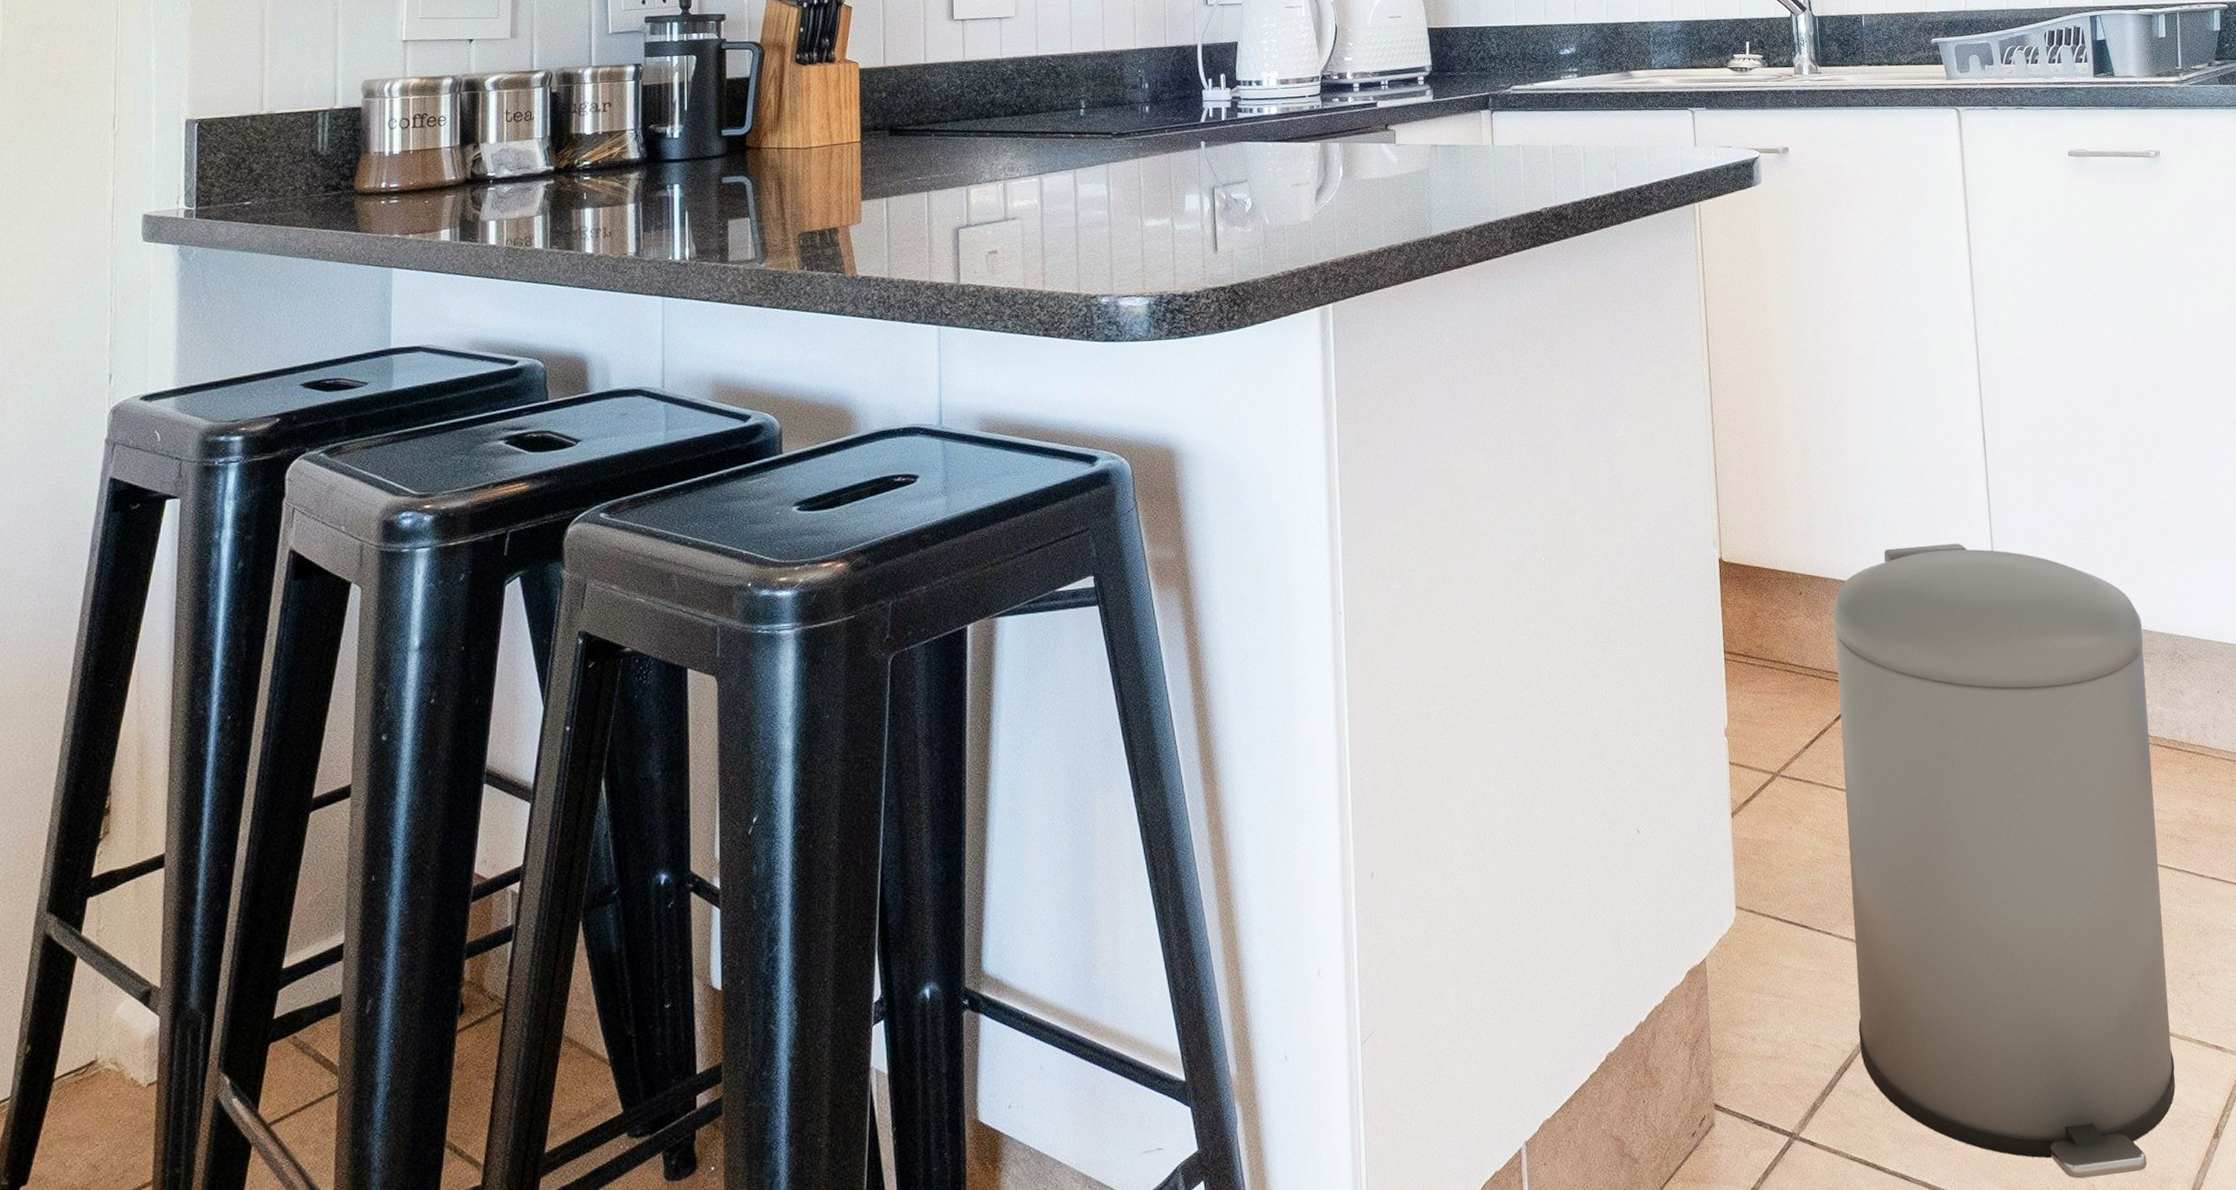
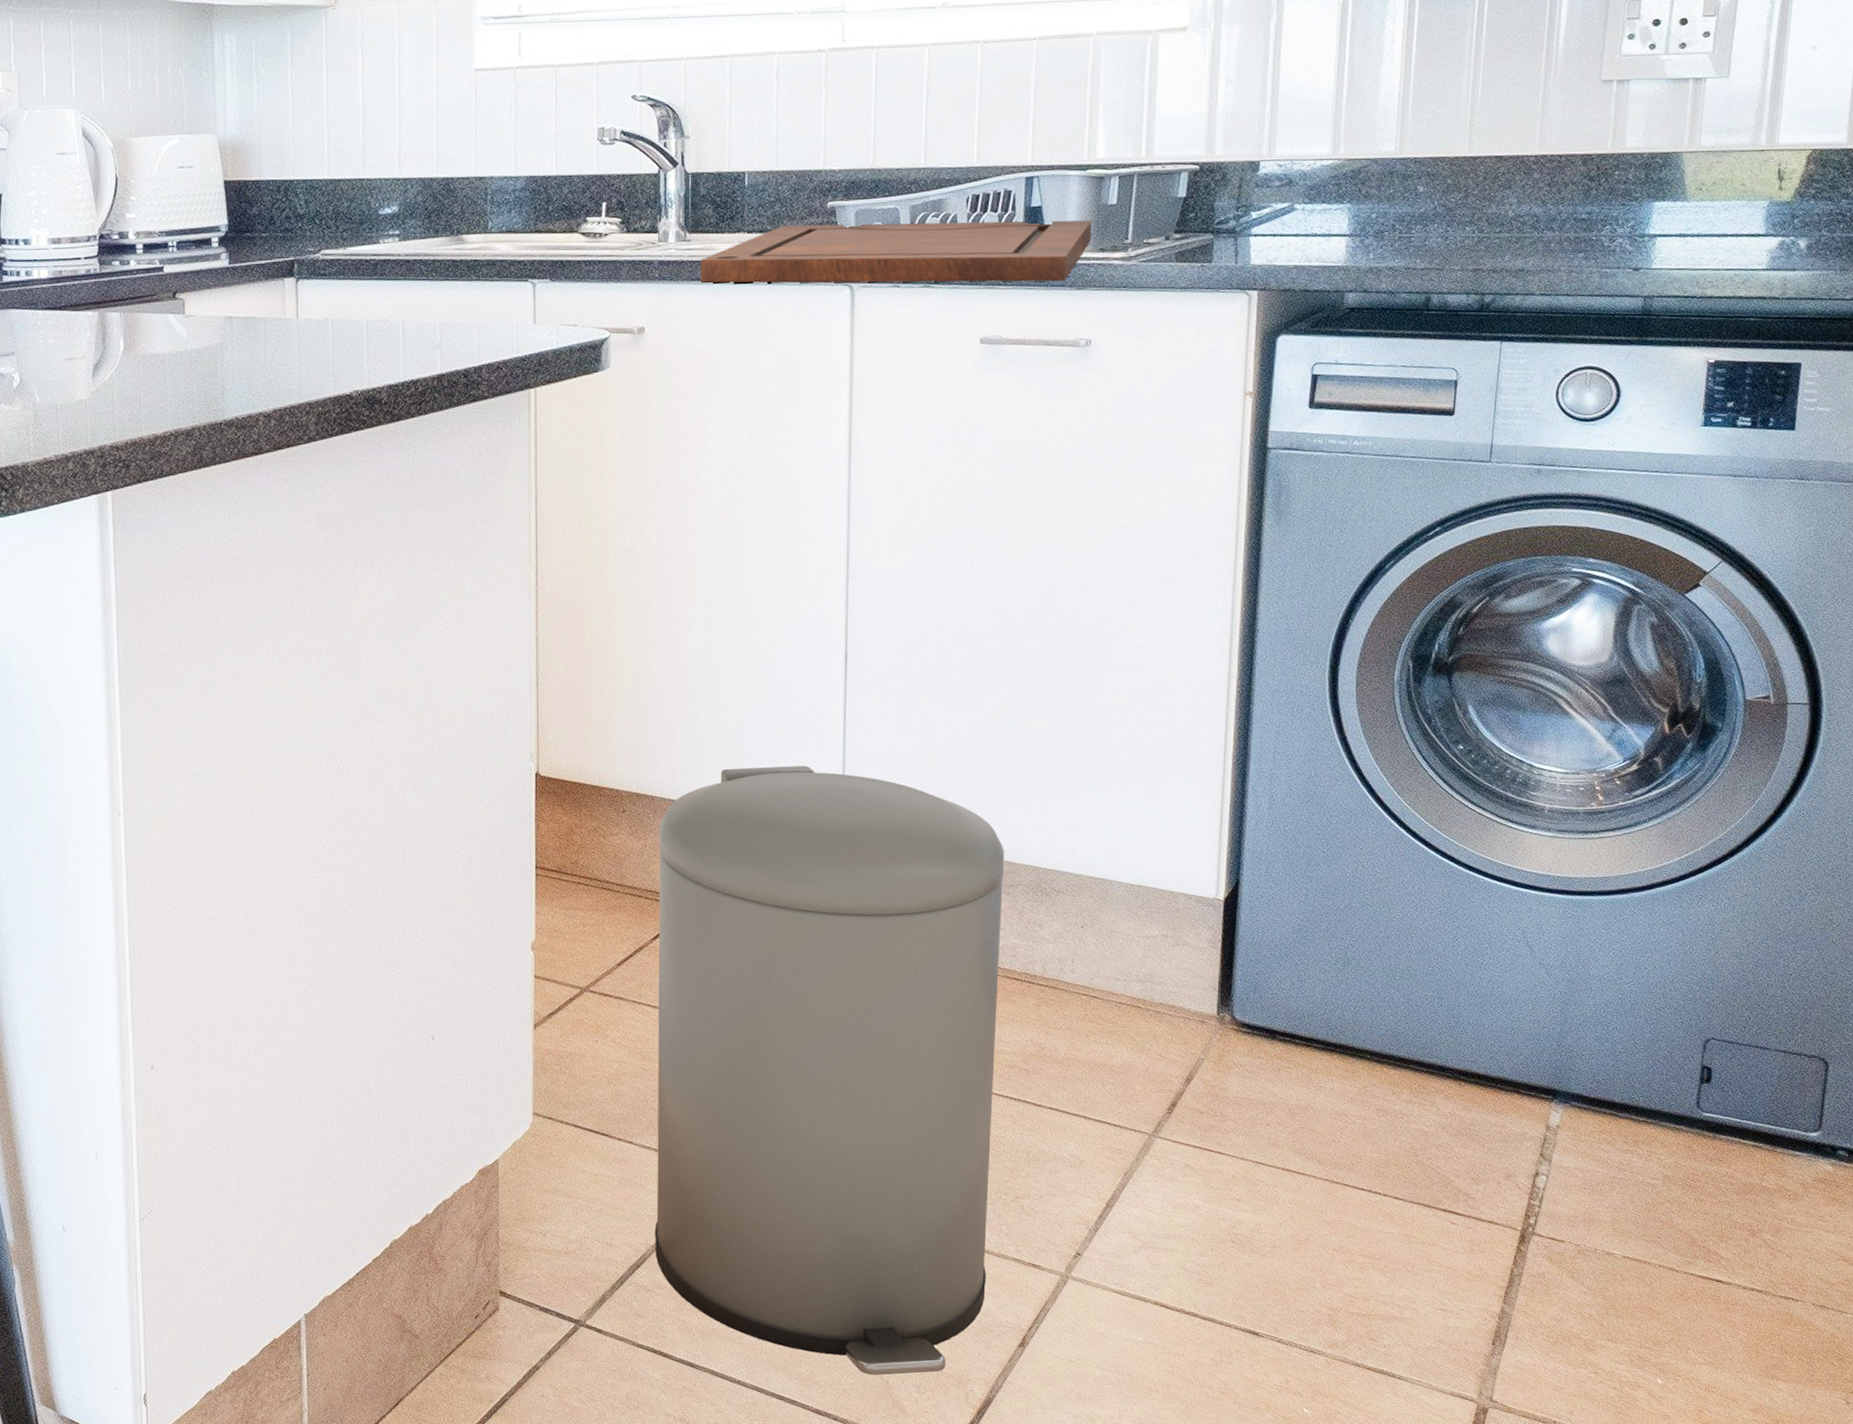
cutting board: none [1830,50,2149,109] -> present [700,220,1092,284]

